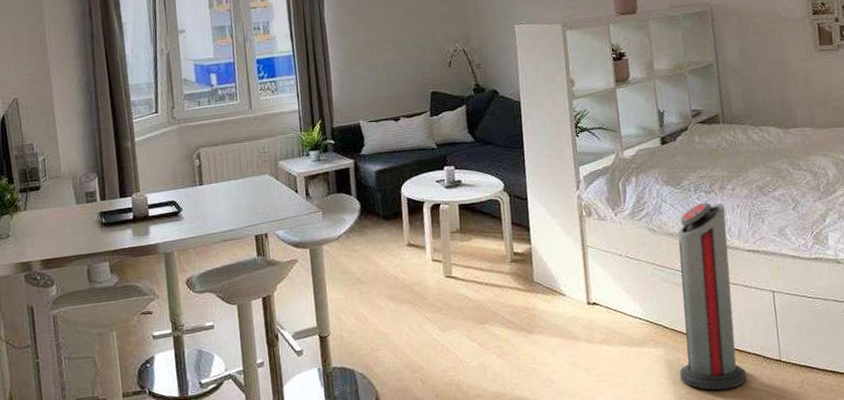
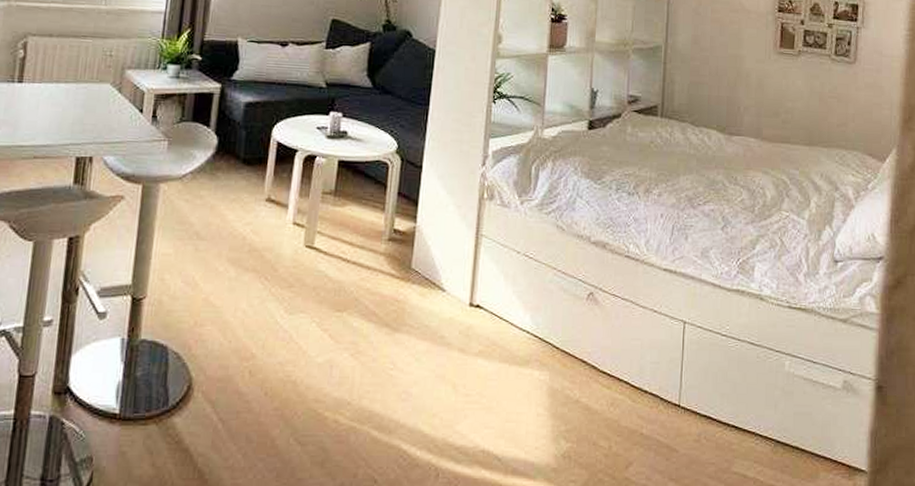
air purifier: present [678,202,747,390] -> none [561,204,647,432]

